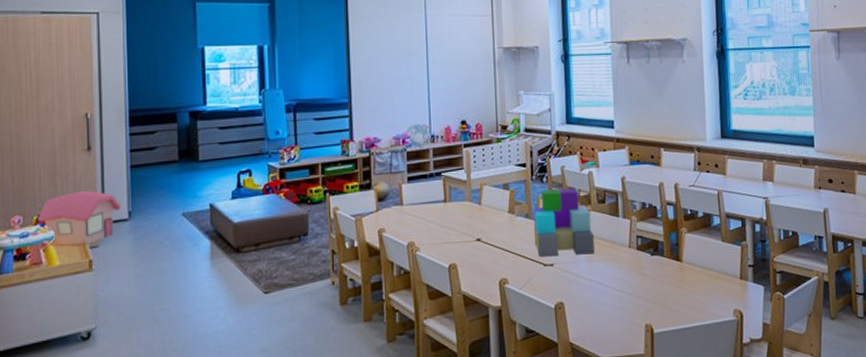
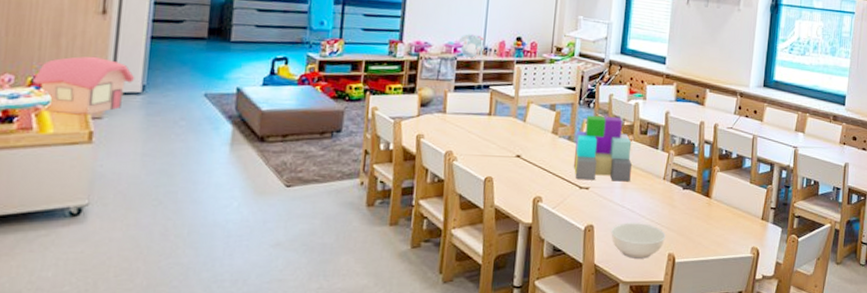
bowl: none [582,295,640,333] -> present [611,223,666,259]

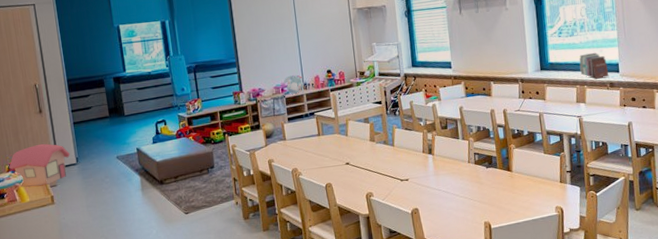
toy blocks: present [573,115,632,182] -> none [390,118,441,175]
bowl: present [611,223,666,259] -> none [433,200,479,230]
books: none [805,78,835,109] -> present [579,53,609,79]

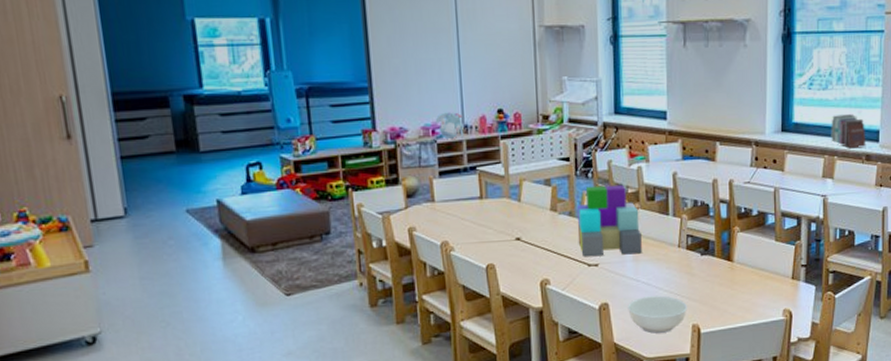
dollhouse: present [9,143,71,187] -> none [18,184,116,246]
toy blocks: none [390,118,441,175] -> present [577,184,642,257]
bowl: none [433,200,479,230] -> present [628,295,687,333]

